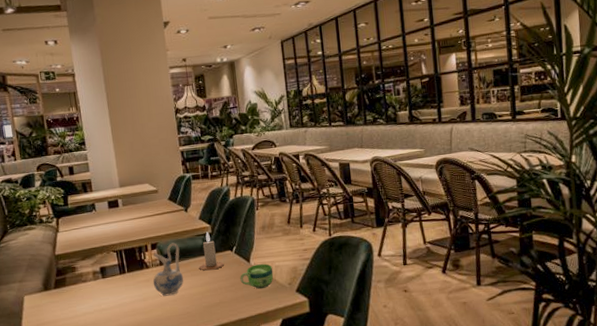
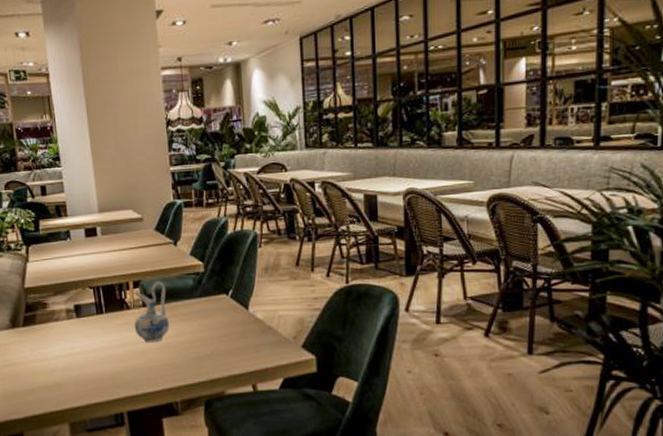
candle: present [199,232,225,271] -> none [187,270,218,316]
cup: present [240,263,274,289] -> none [235,312,276,341]

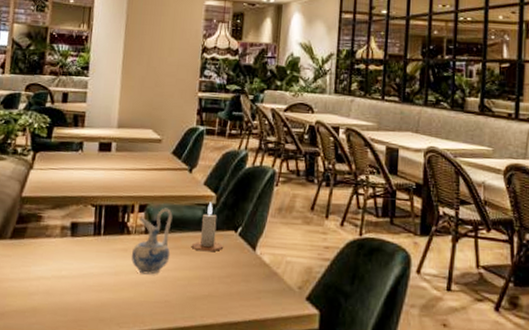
candle: none [187,270,218,316] -> present [191,202,224,252]

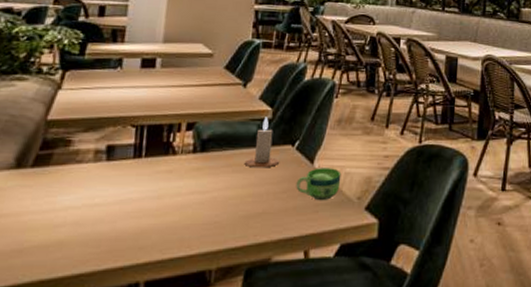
ceramic pitcher: present [131,208,173,275] -> none [176,125,225,196]
cup: none [239,255,283,287] -> present [296,168,341,200]

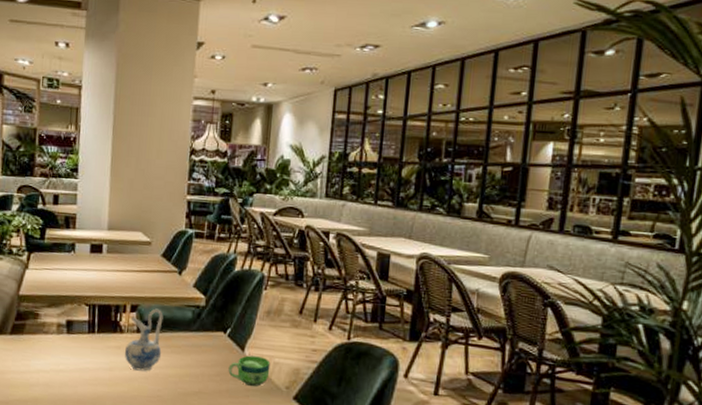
ceramic pitcher: none [176,125,225,196] -> present [124,308,164,371]
candle: present [244,116,280,168] -> none [181,304,213,352]

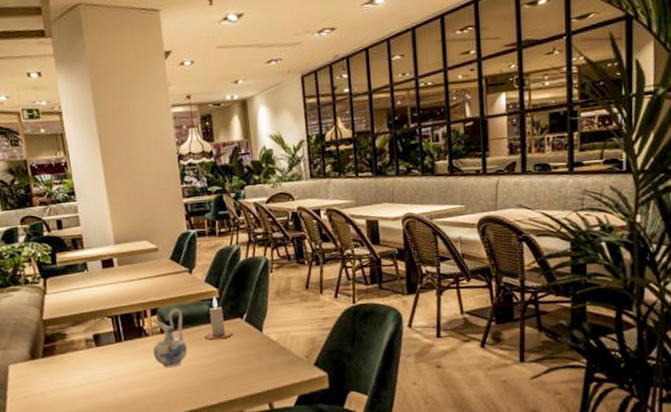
candle: none [181,304,213,352] -> present [204,296,234,340]
cup: present [228,355,271,386] -> none [251,333,289,361]

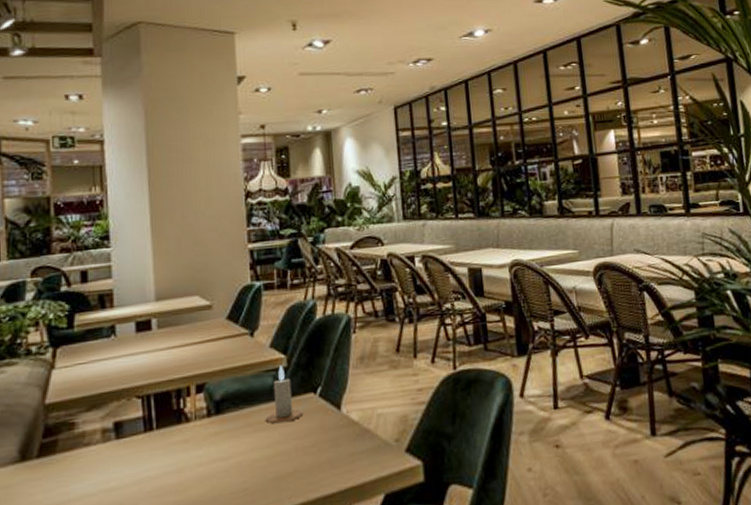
ceramic pitcher: present [153,308,188,368] -> none [194,382,242,465]

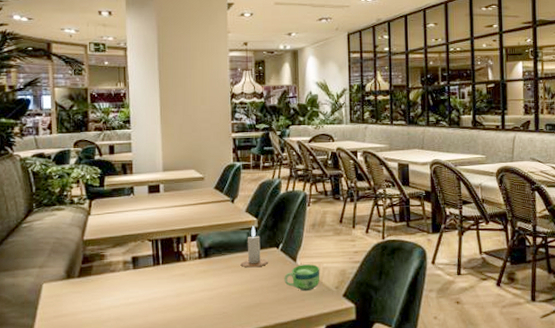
cup: none [325,411,374,449] -> present [284,264,320,291]

